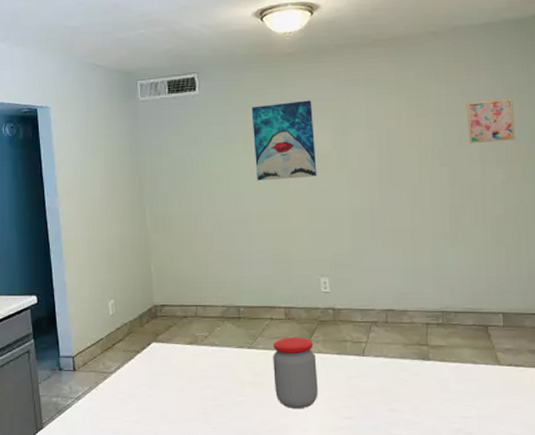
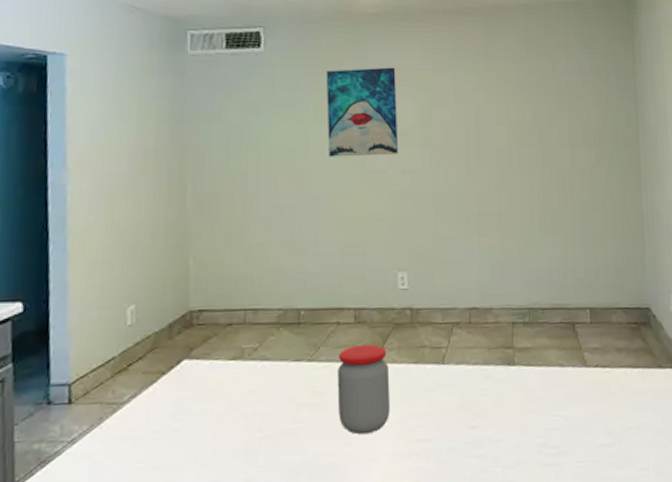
wall art: present [467,98,515,144] -> none [557,79,603,125]

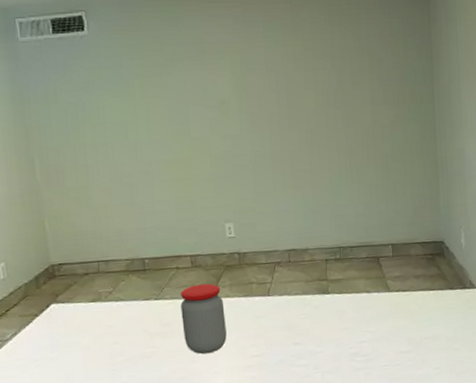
wall art: present [326,67,399,157] -> none [146,42,218,128]

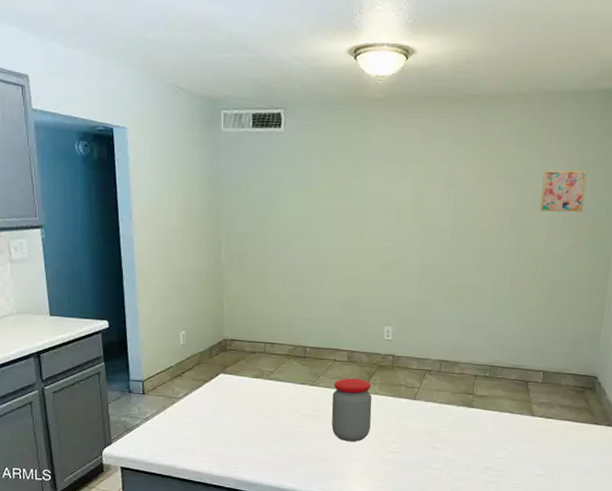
wall art: none [358,41,401,87] -> present [540,170,588,213]

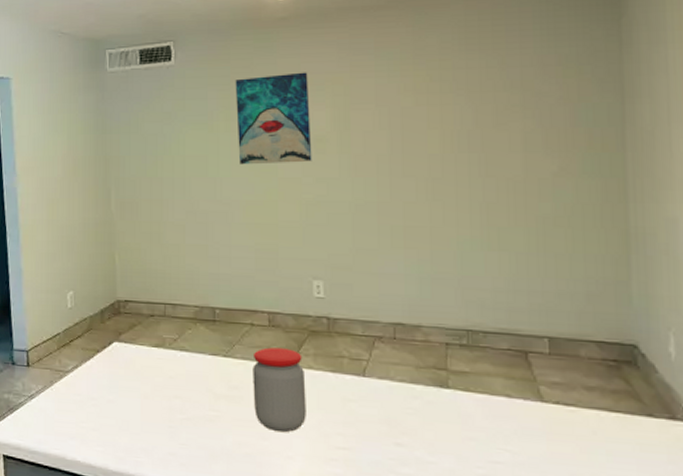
wall art: none [334,150,397,230] -> present [235,72,312,165]
wall art: present [540,170,588,213] -> none [506,71,571,127]

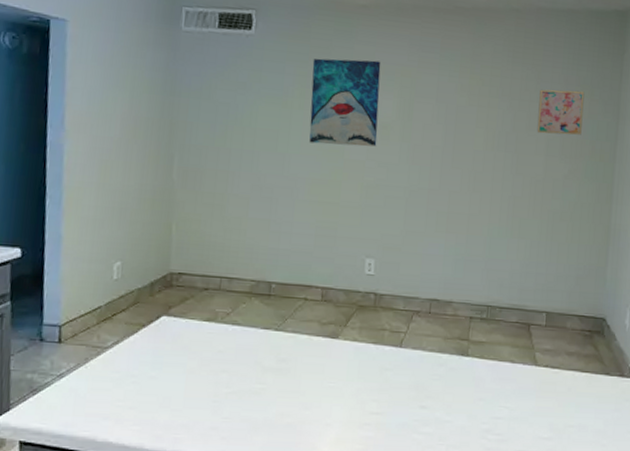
jar: present [253,347,306,433] -> none [299,321,350,402]
wall art: none [506,71,571,127] -> present [537,89,585,135]

